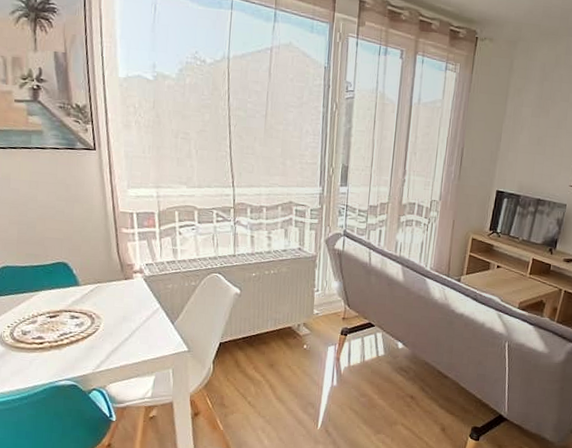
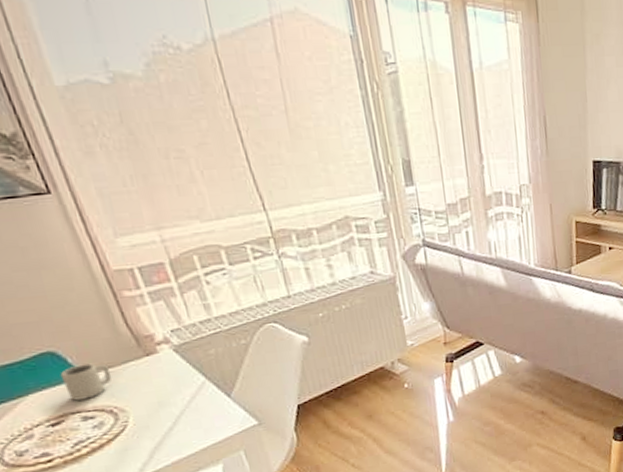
cup: none [65,276,98,304] -> present [60,363,112,401]

